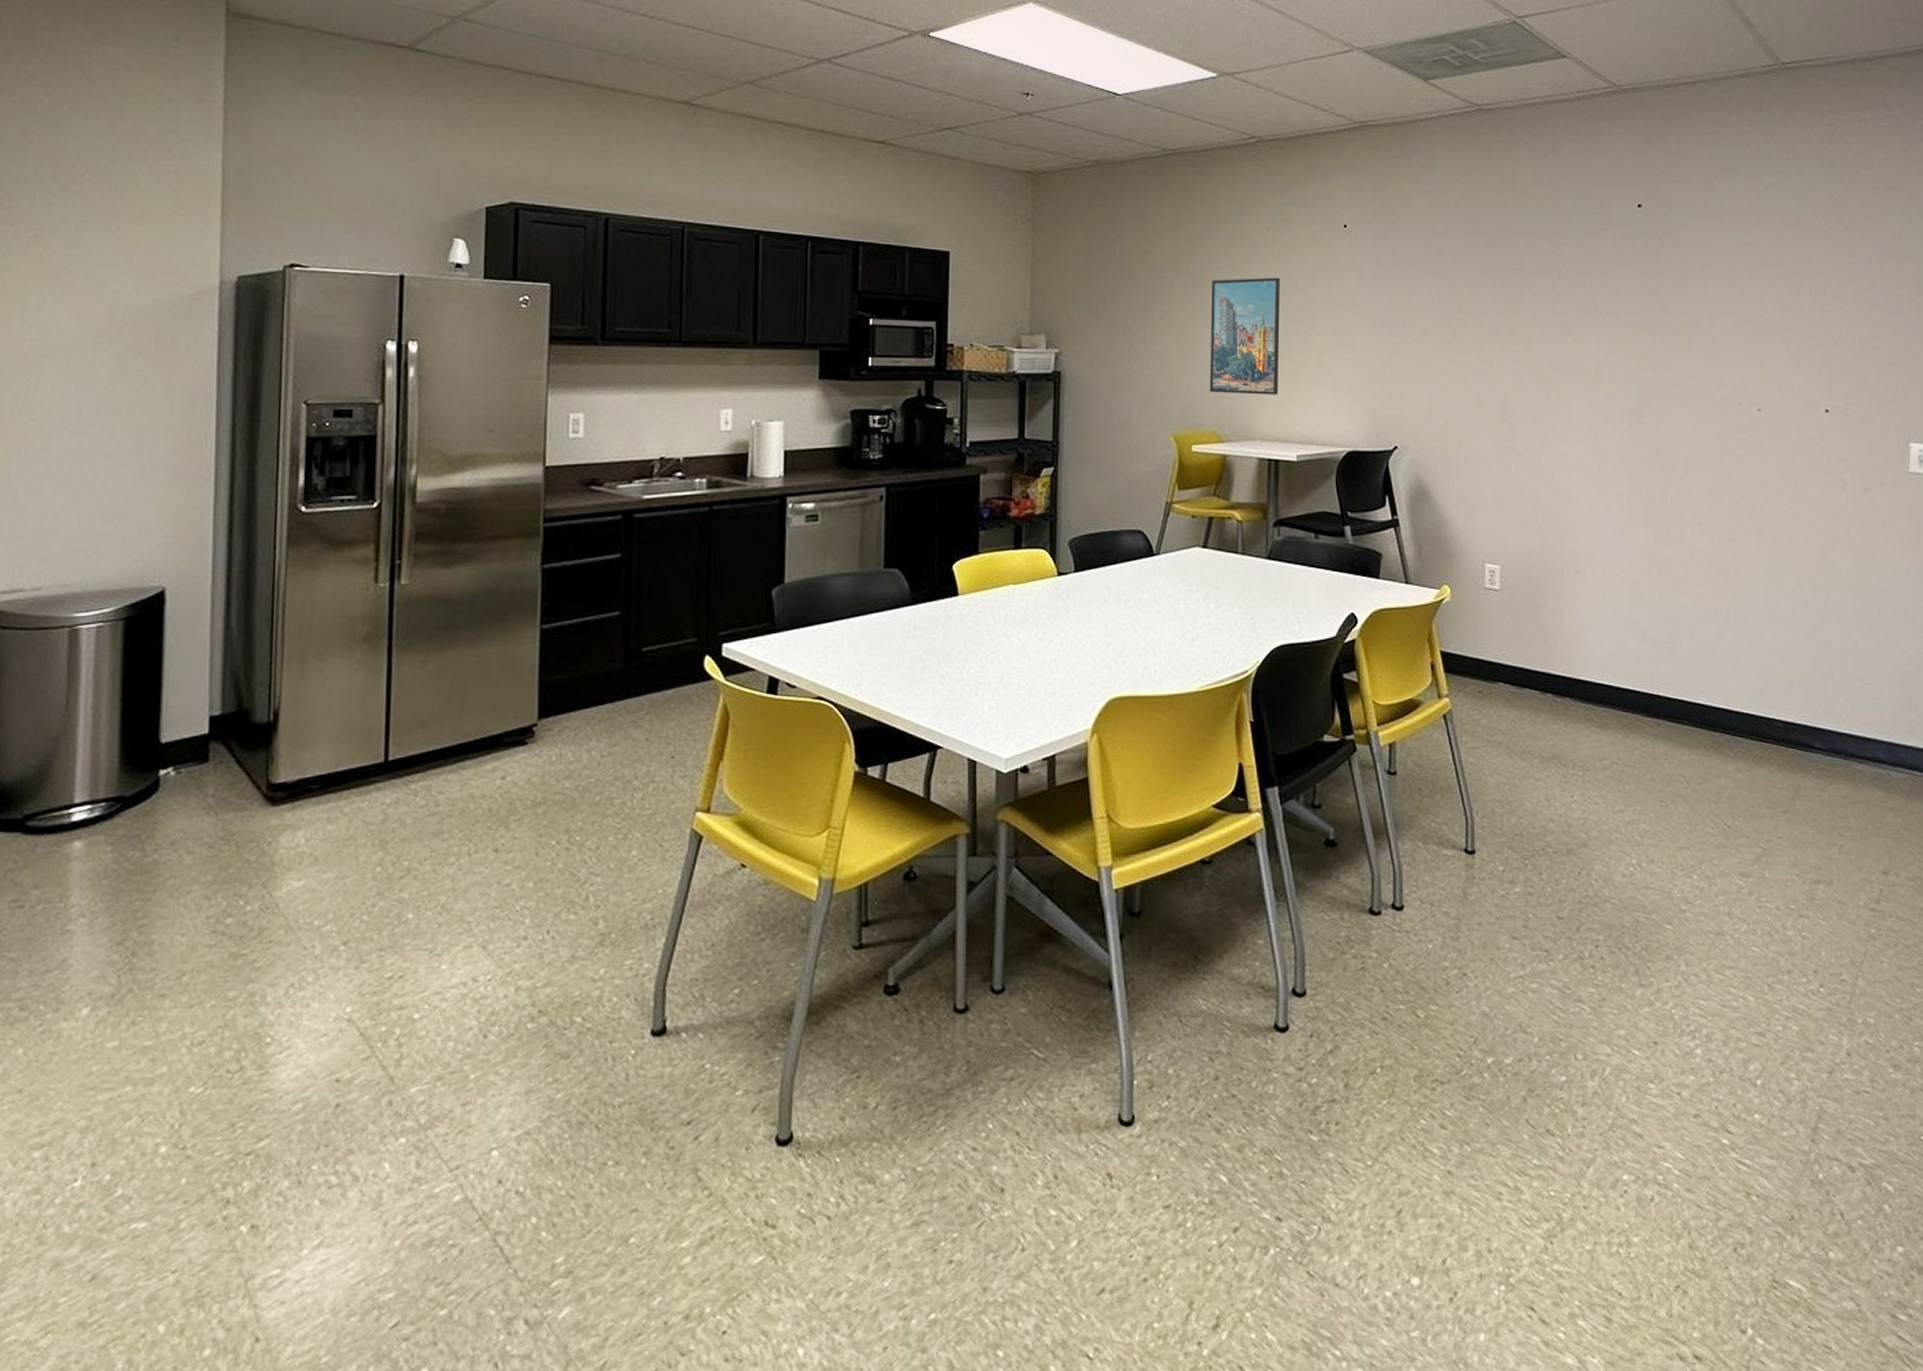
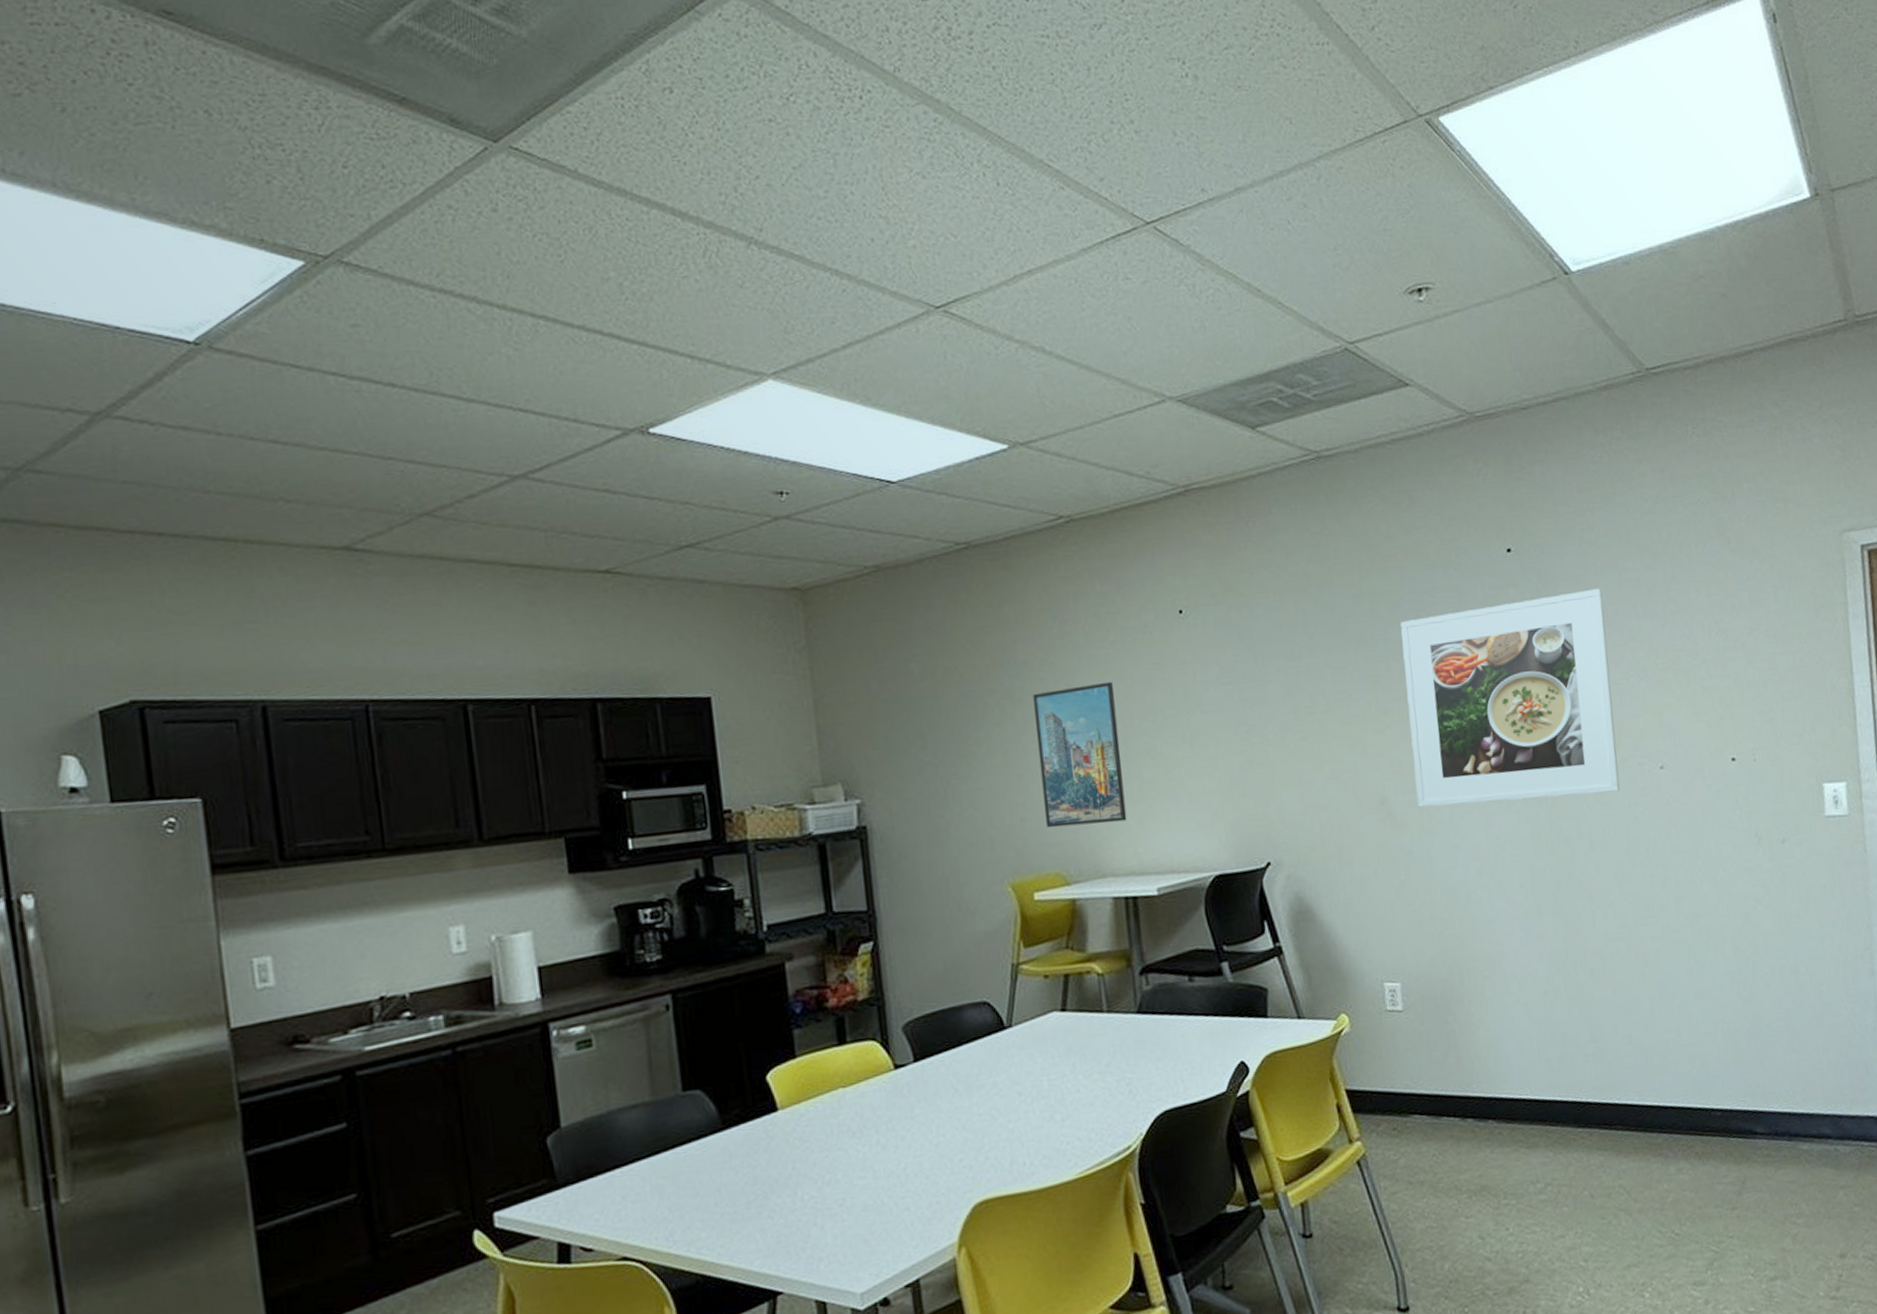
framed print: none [1533,247,1721,426] -> present [1400,588,1621,808]

